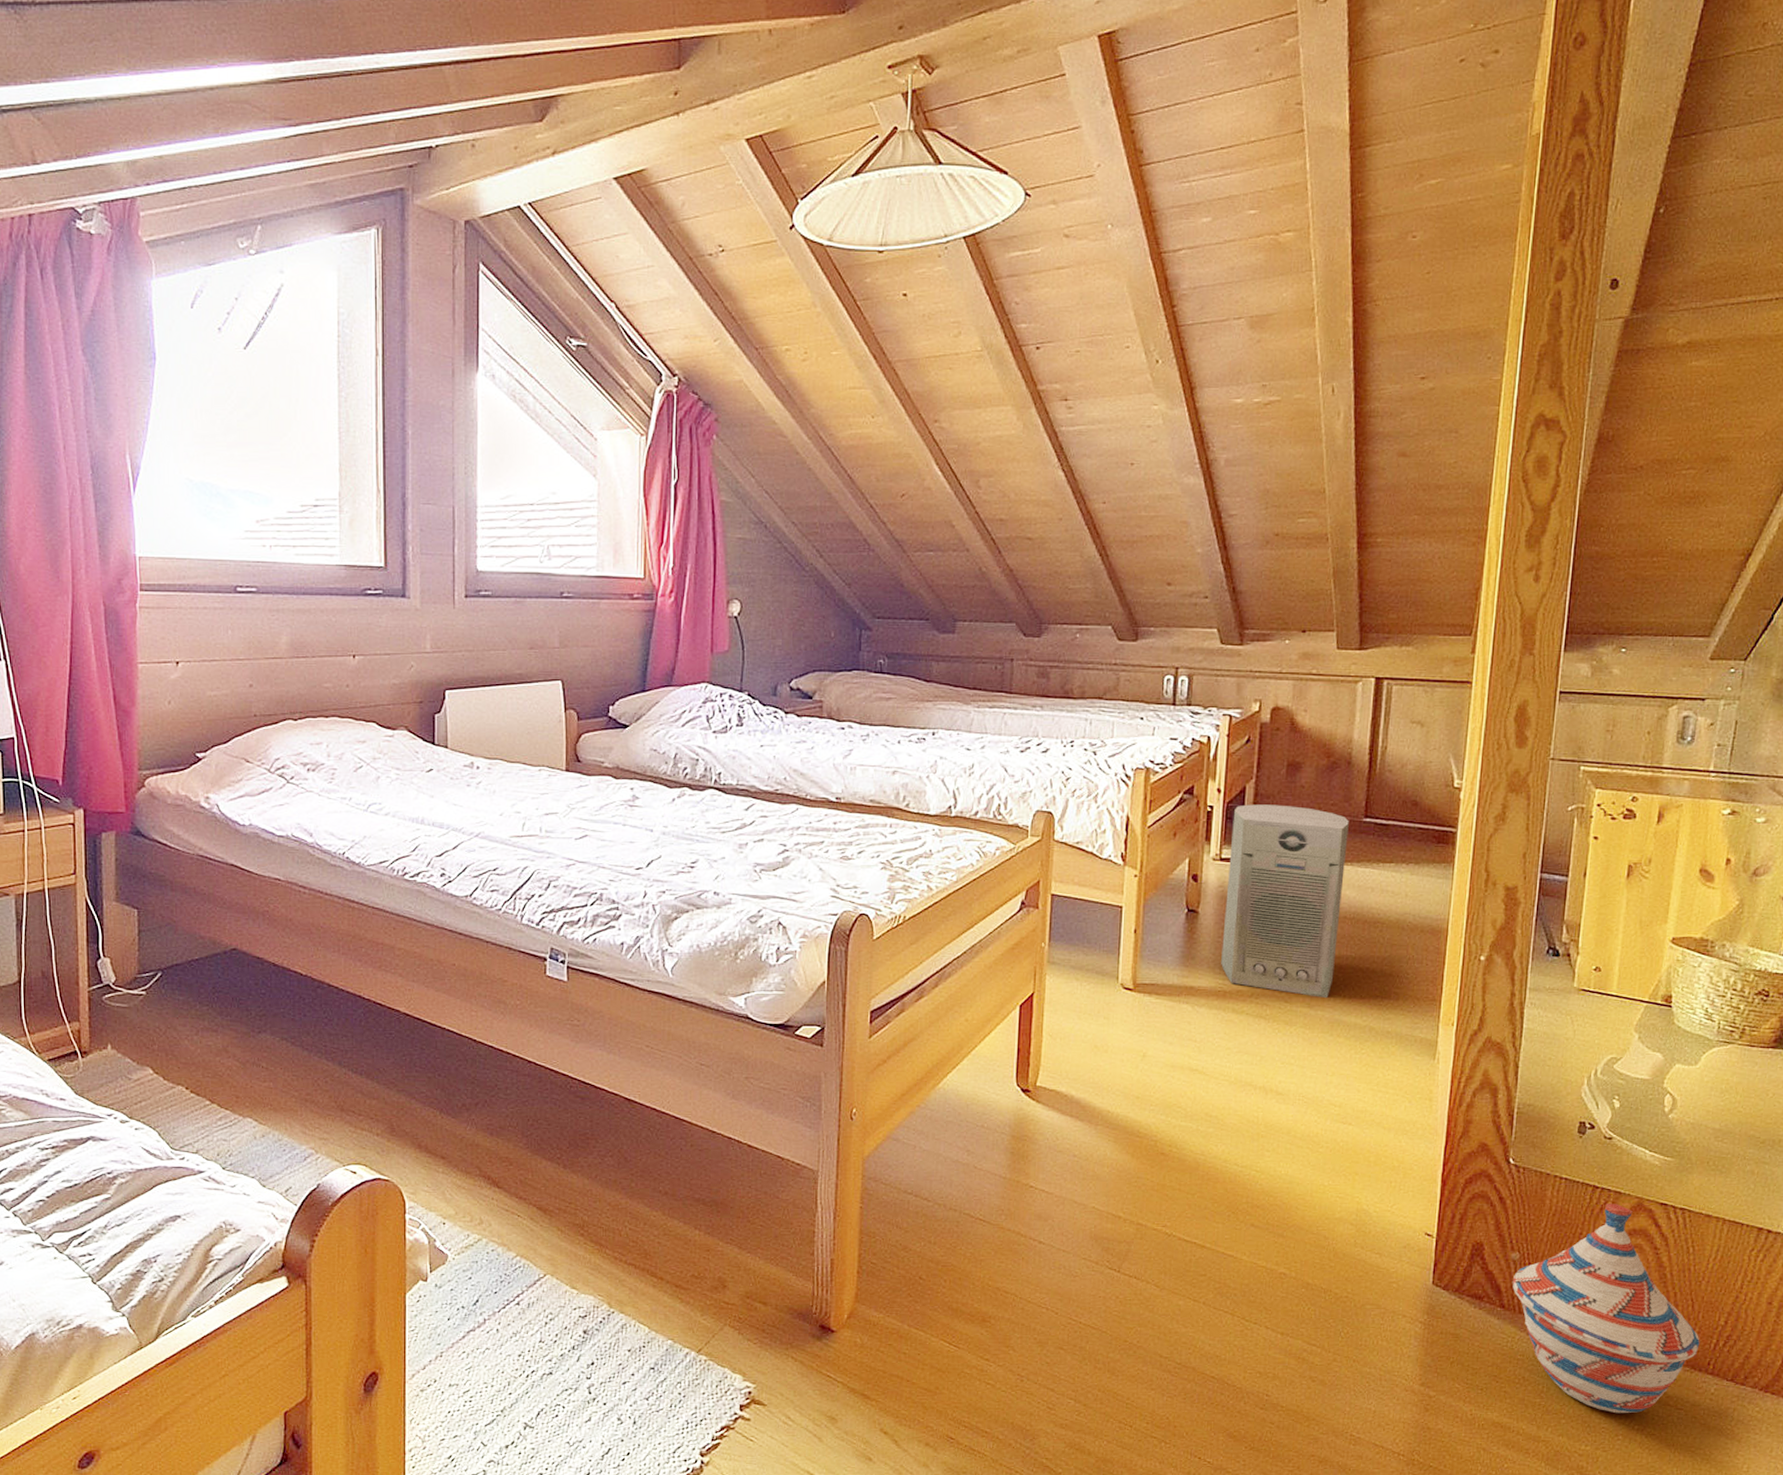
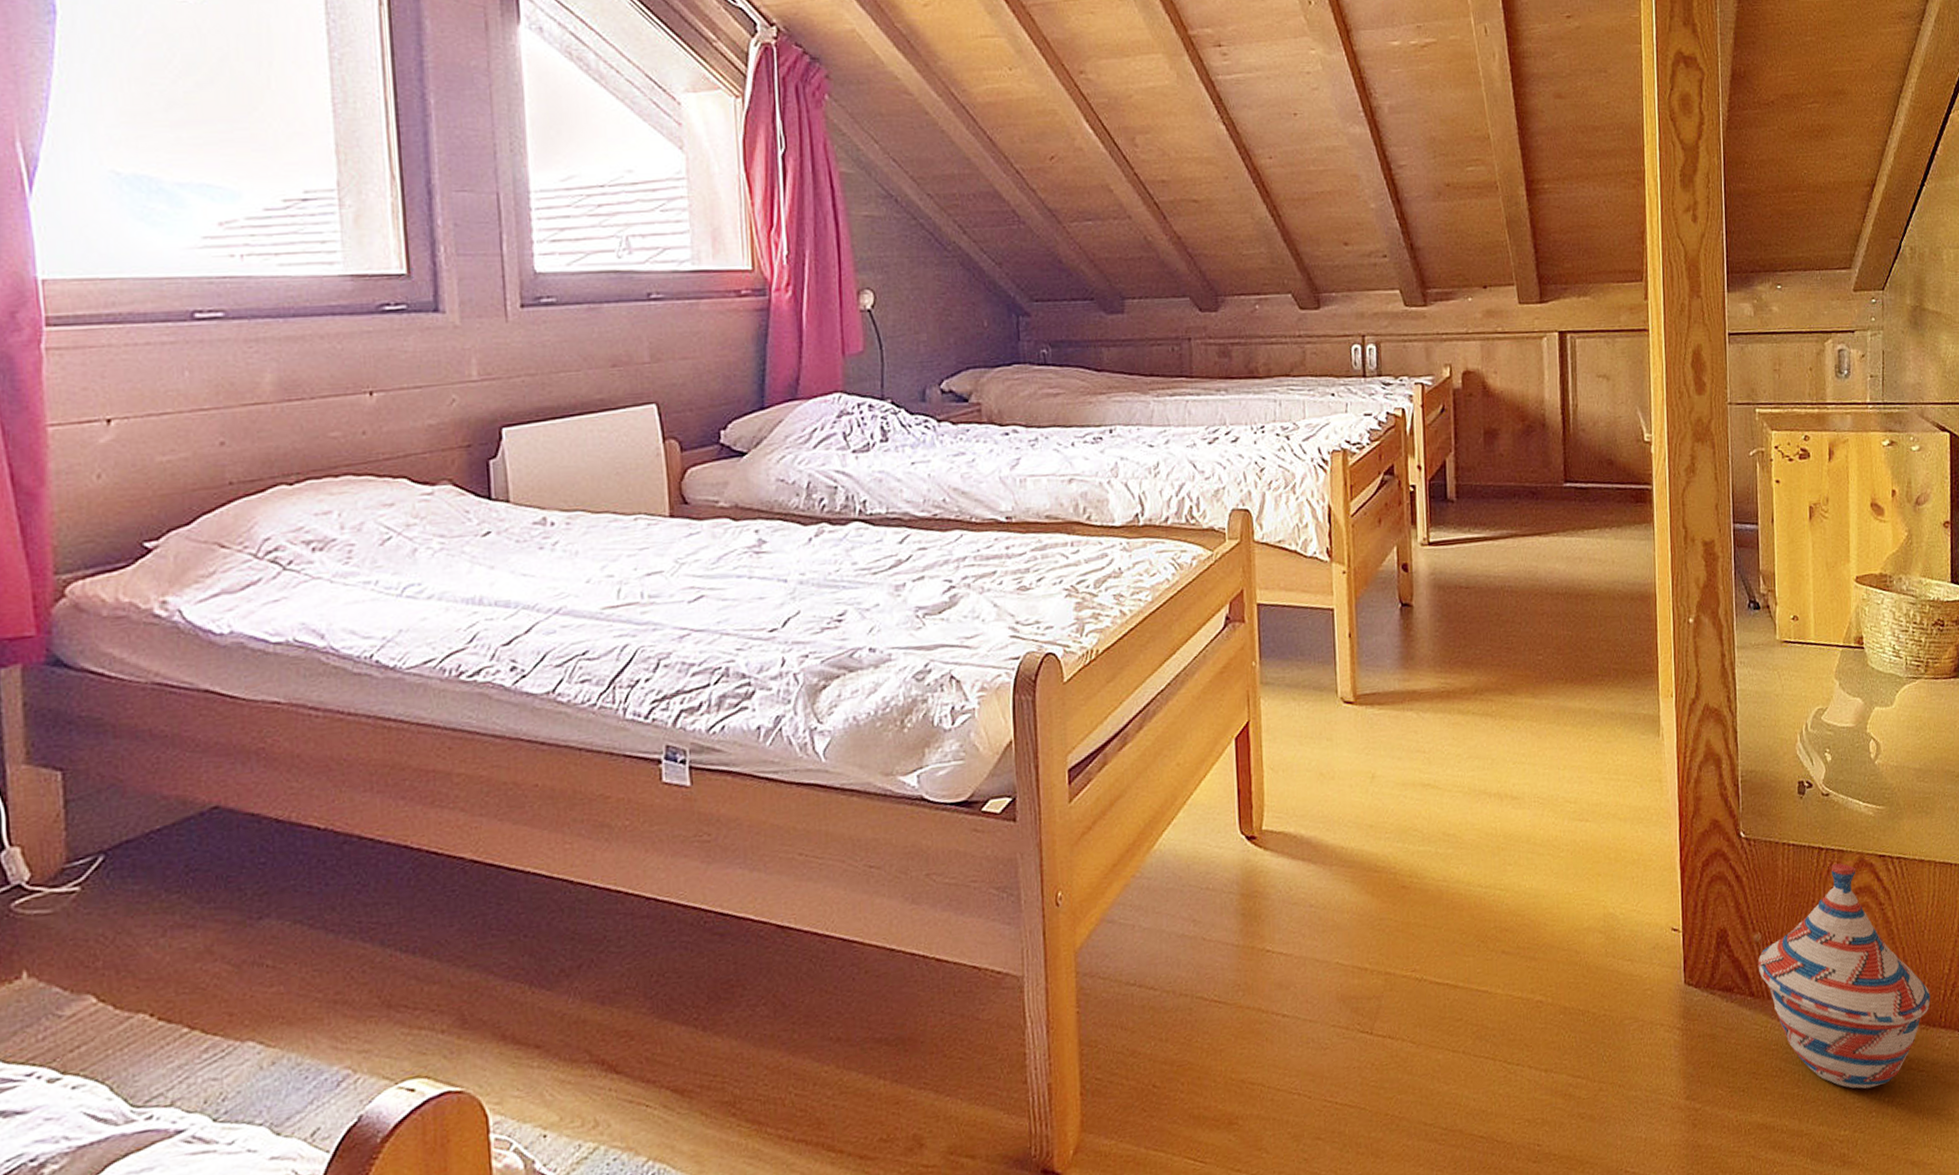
air purifier: present [1221,804,1349,998] -> none [1436,477,1554,685]

